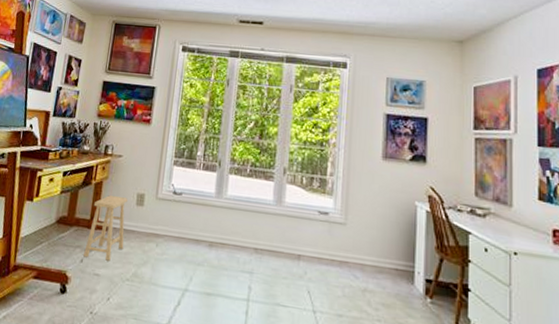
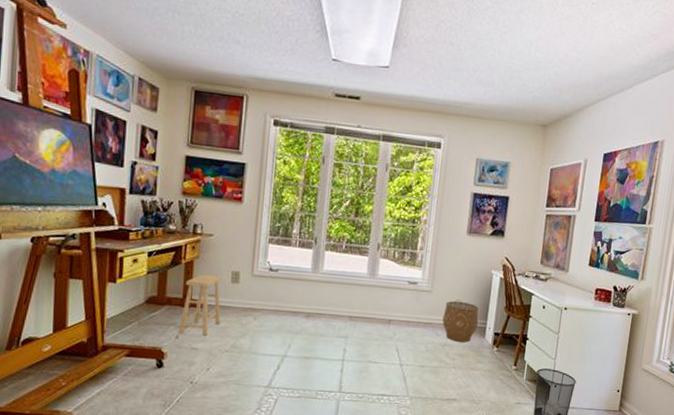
basket: none [360,235,404,289] -> present [442,299,479,342]

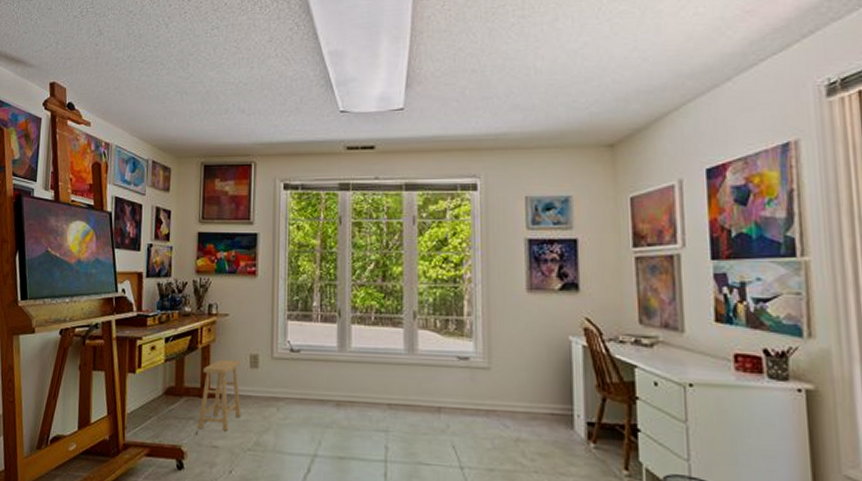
basket: present [442,299,479,342] -> none [509,377,561,436]

